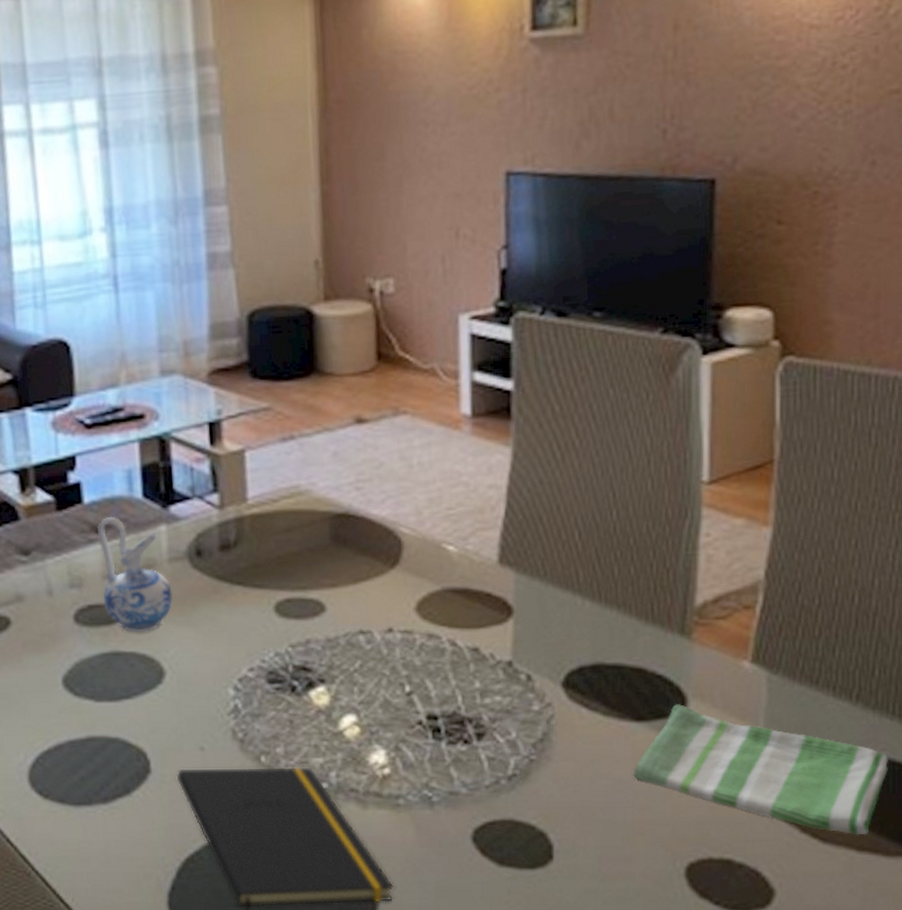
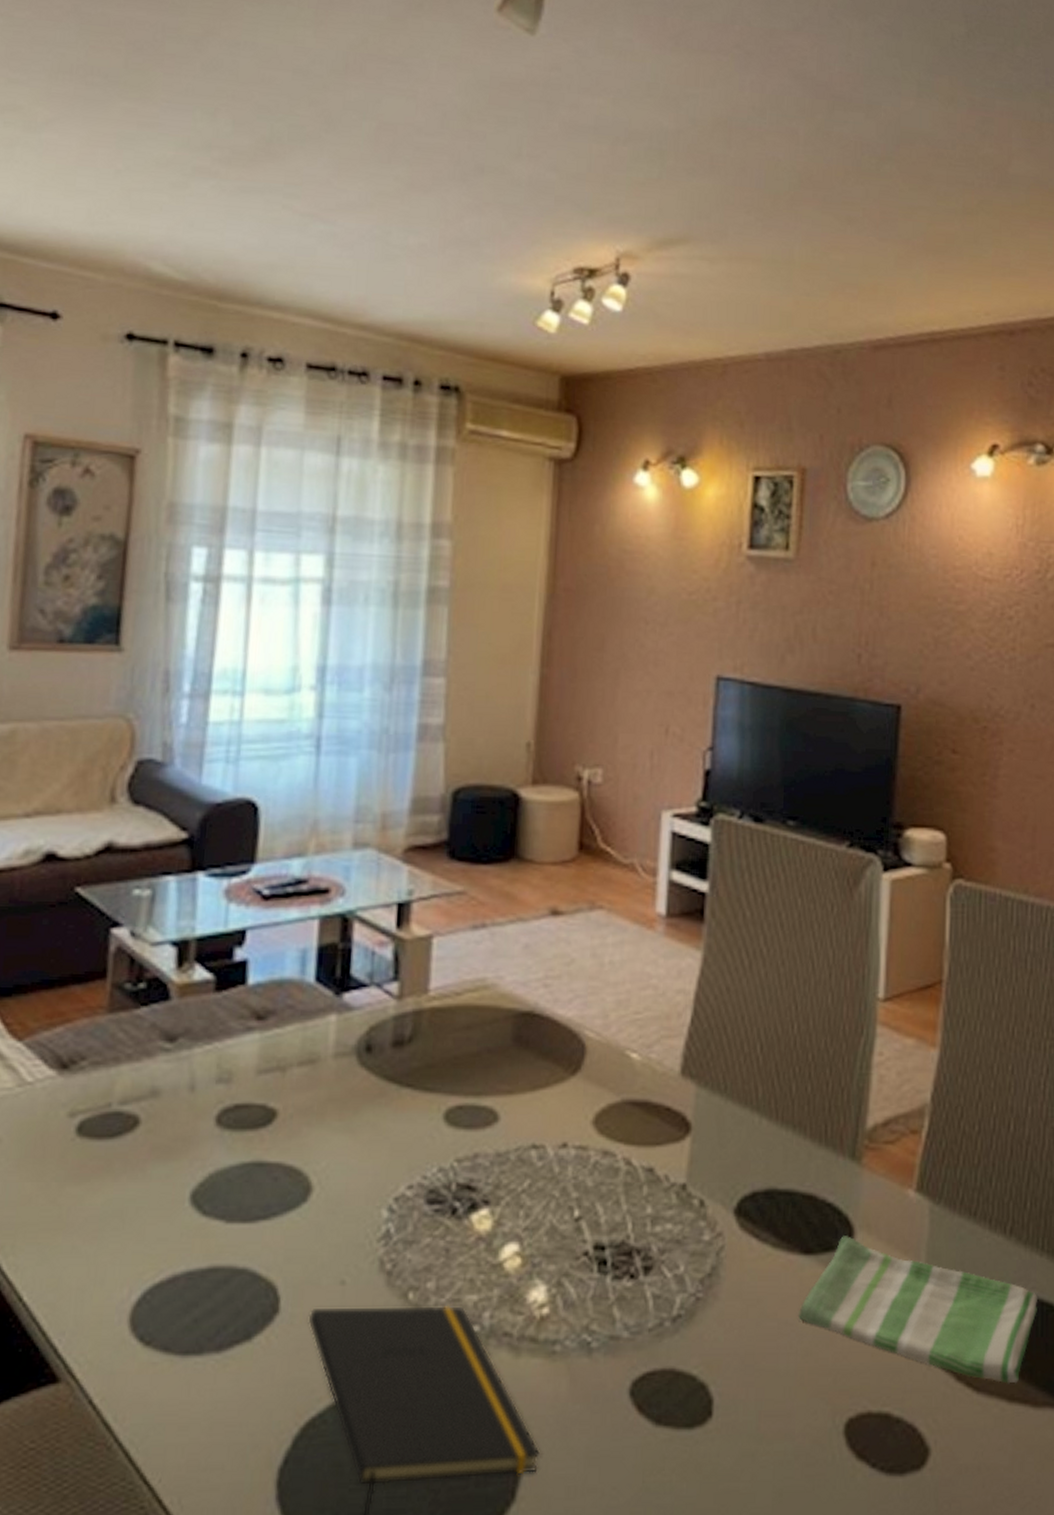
ceramic pitcher: present [97,517,173,633] -> none [253,1002,334,1140]

